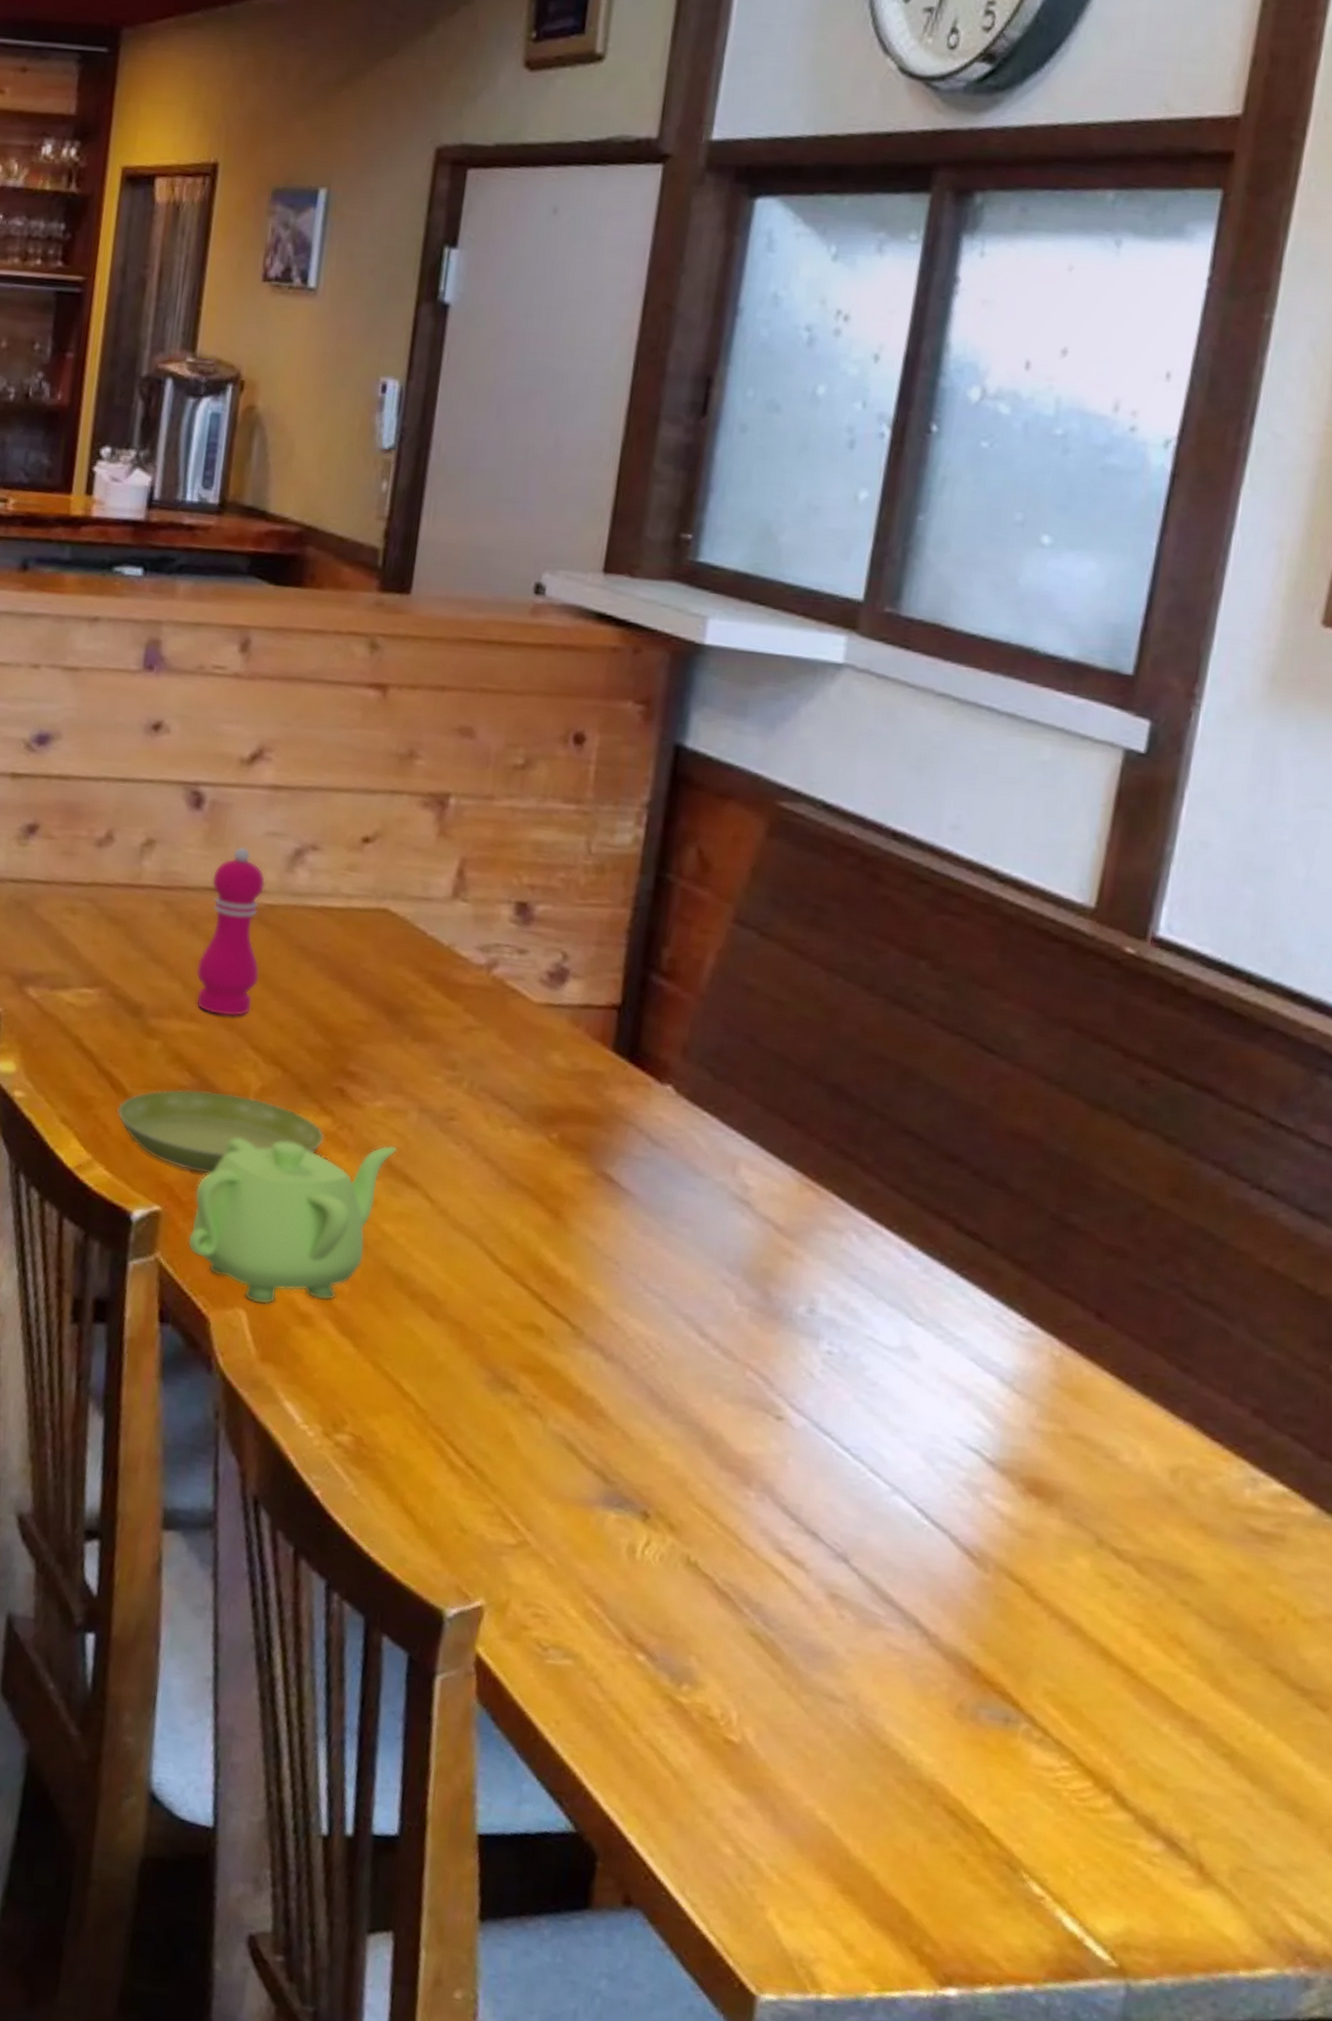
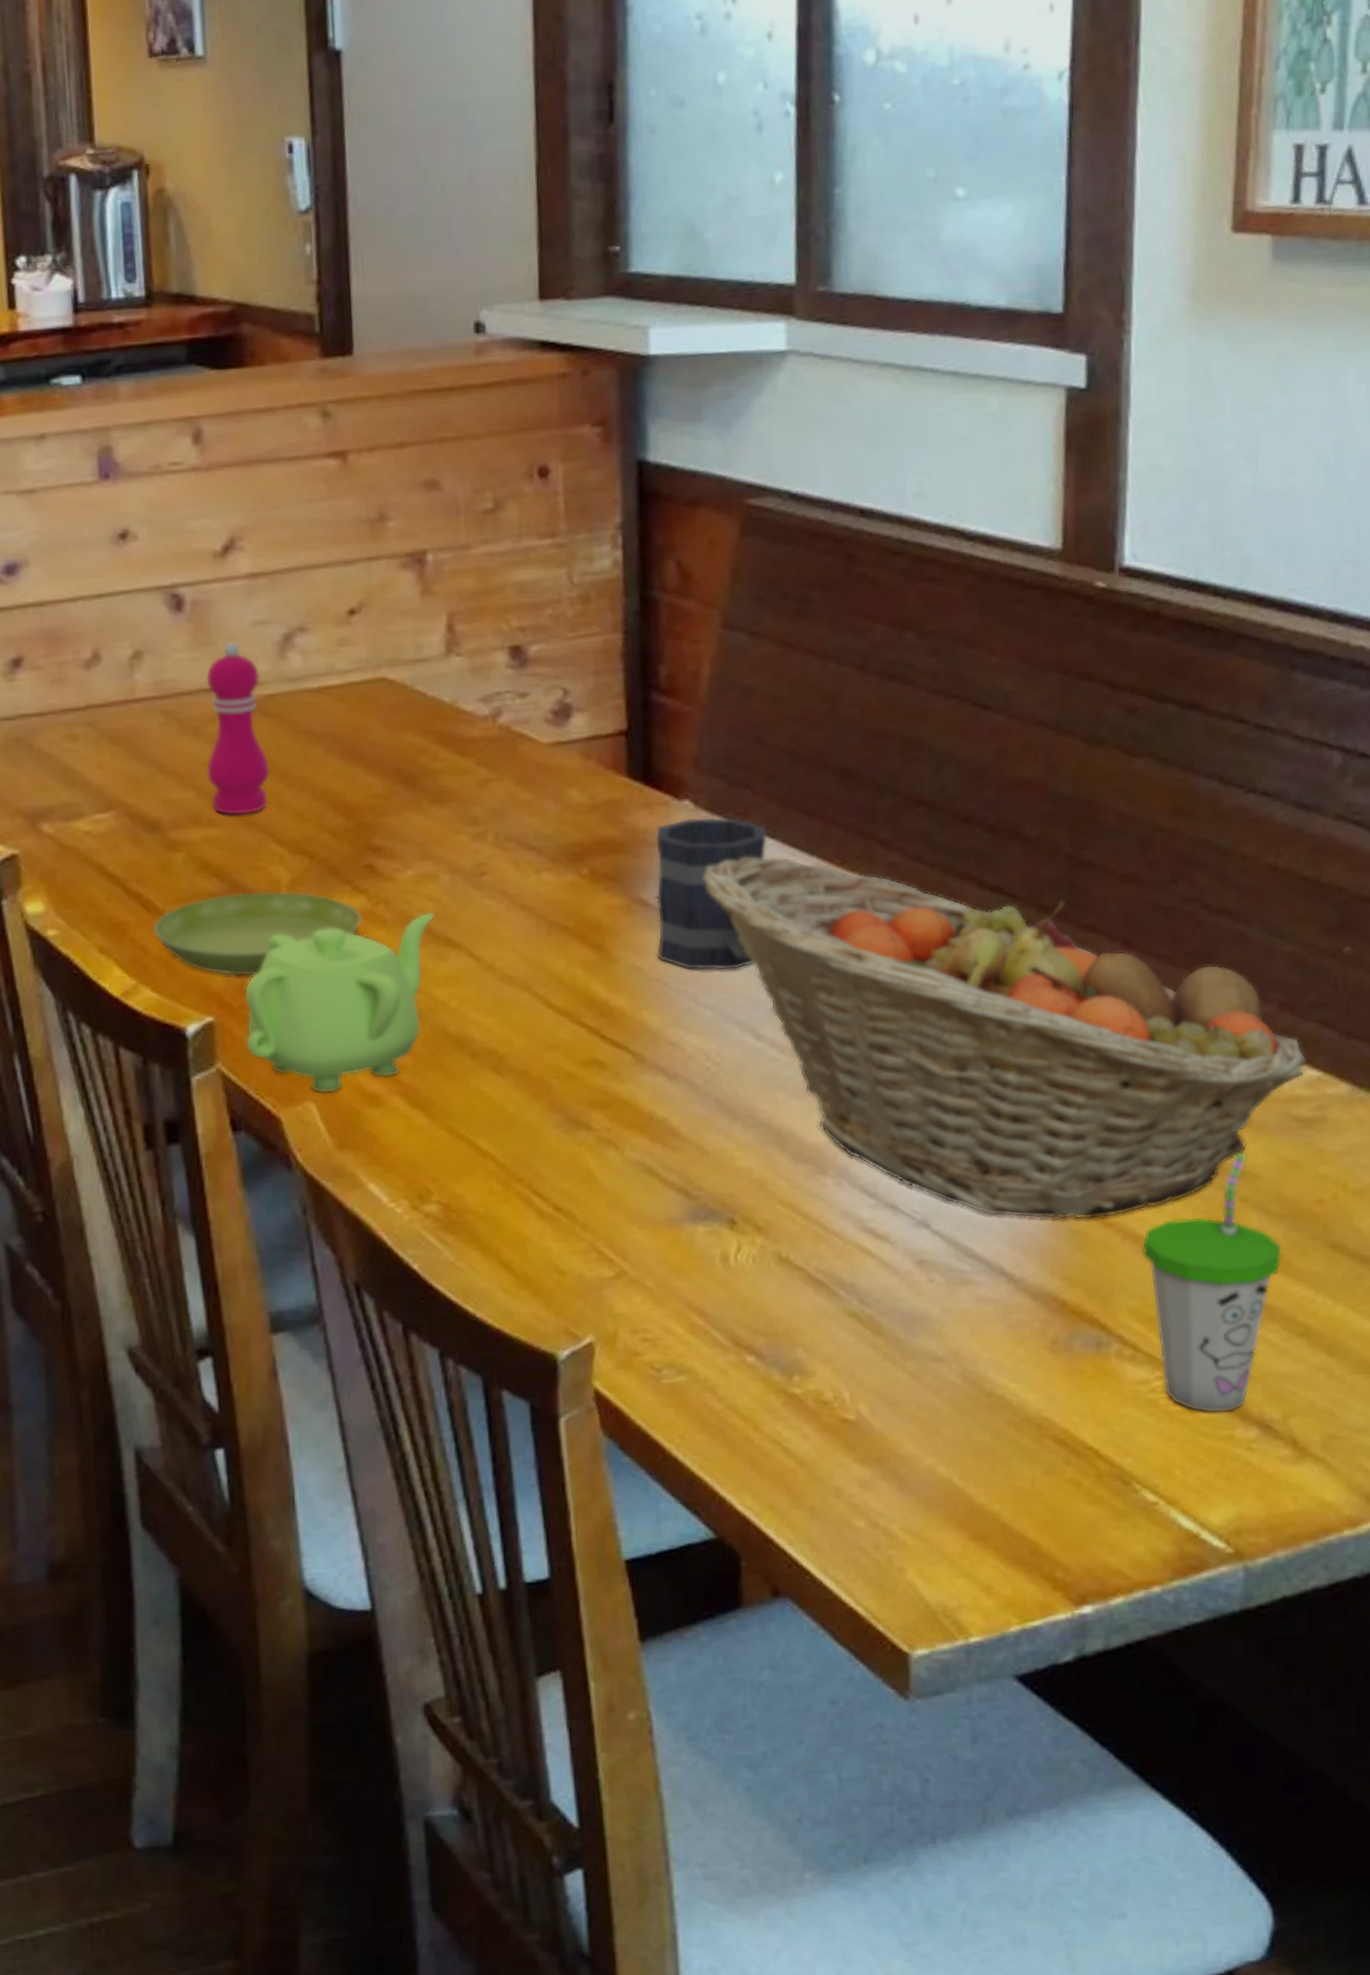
mug: none [613,1103,746,1264] -> present [655,817,767,971]
fruit basket: none [672,1152,1275,1592] -> present [703,856,1308,1220]
cup: none [1067,1553,1219,1820] -> present [1142,1152,1283,1413]

